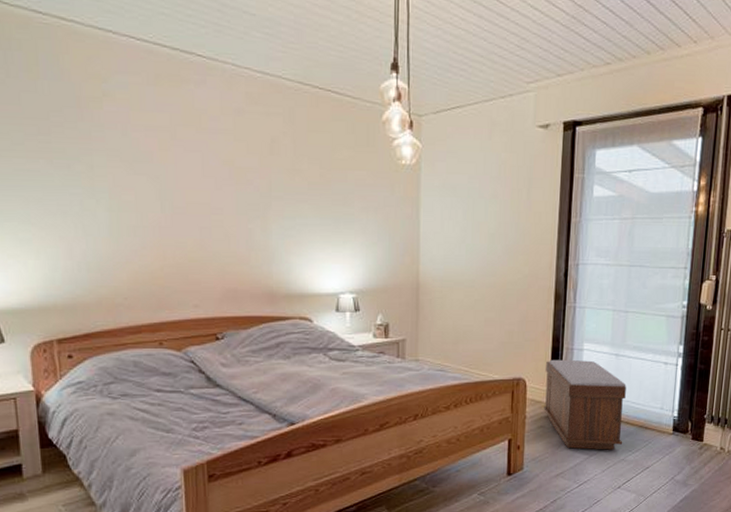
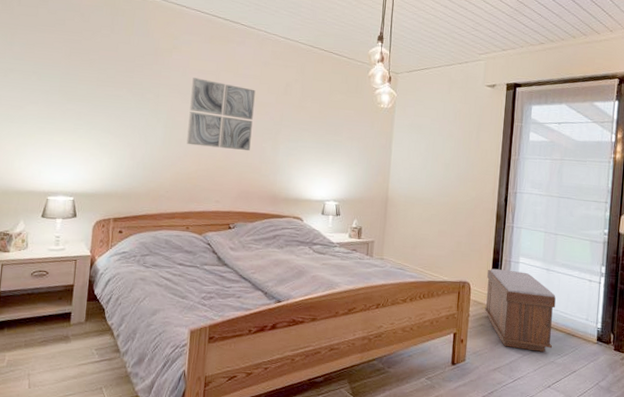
wall art: none [138,137,232,235] -> present [187,78,255,150]

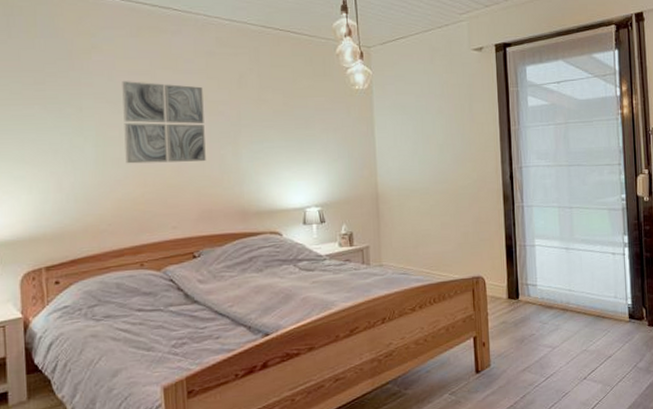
bench: present [484,268,556,352] -> none [502,255,583,342]

